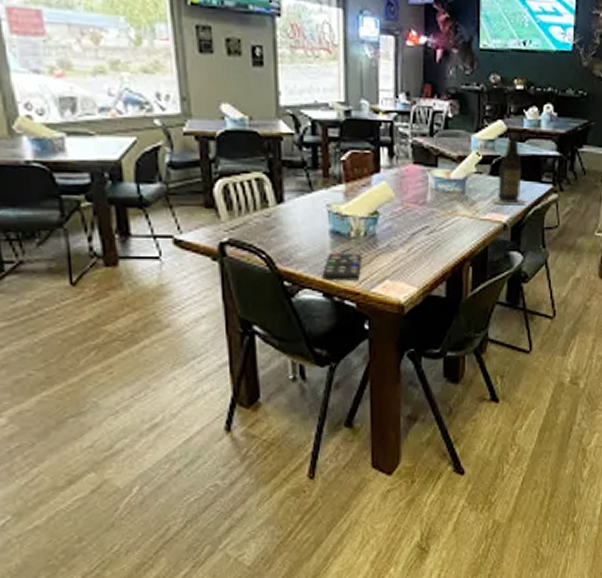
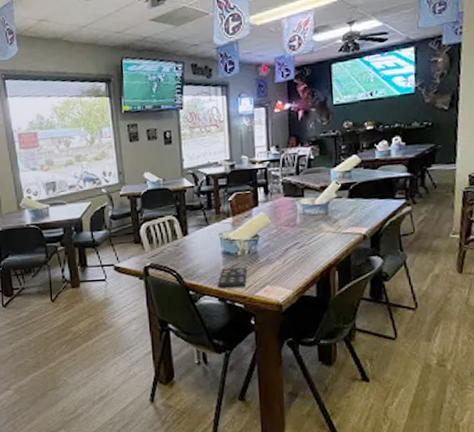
beer bottle: present [491,133,528,204] -> none [350,163,384,220]

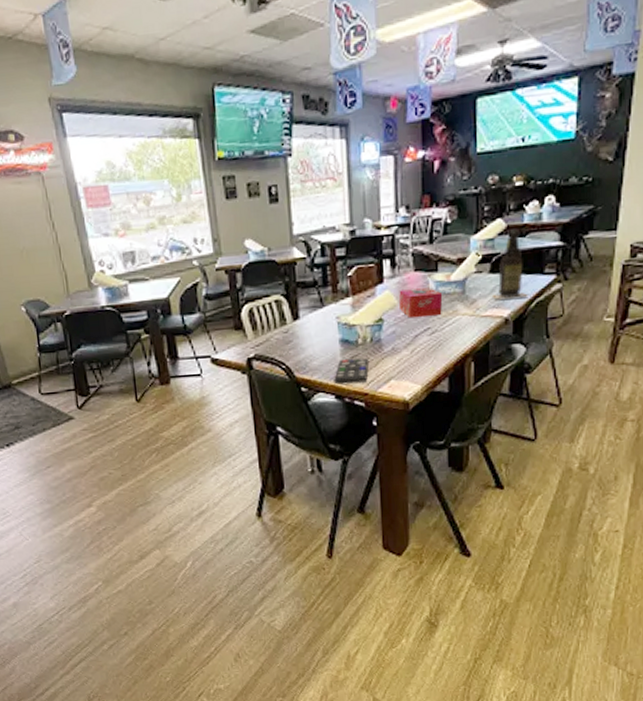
tissue box: none [272,210,309,235] -> present [399,287,443,319]
beer bottle: none [350,163,384,220] -> present [491,229,530,300]

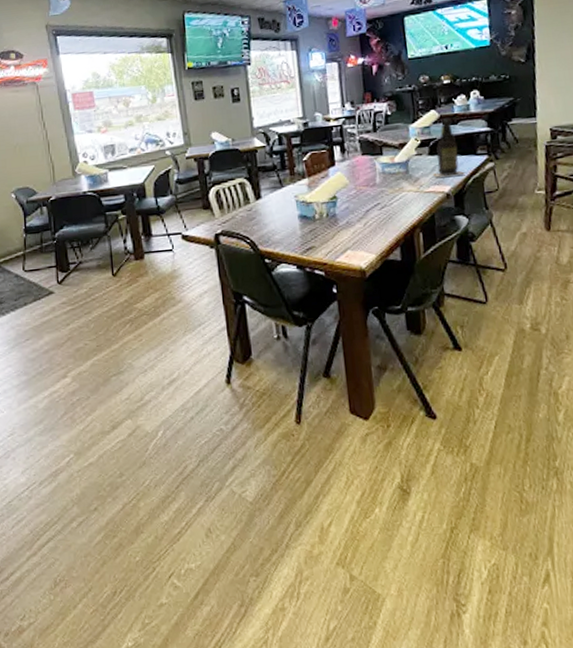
remote control: present [334,358,369,385] -> none [295,231,326,256]
tissue box: present [399,287,443,319] -> none [349,169,389,196]

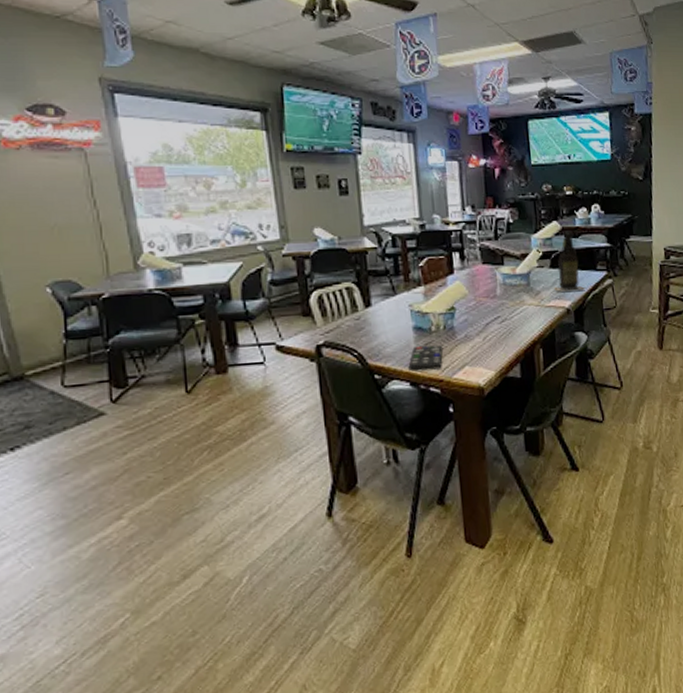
remote control: none [295,231,326,256] -> present [408,345,443,372]

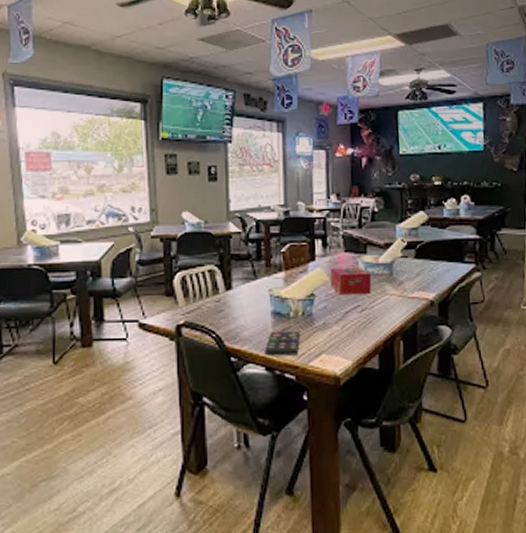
tissue box: none [469,279,510,308] -> present [330,268,372,296]
beer bottle: present [553,230,586,292] -> none [417,221,452,283]

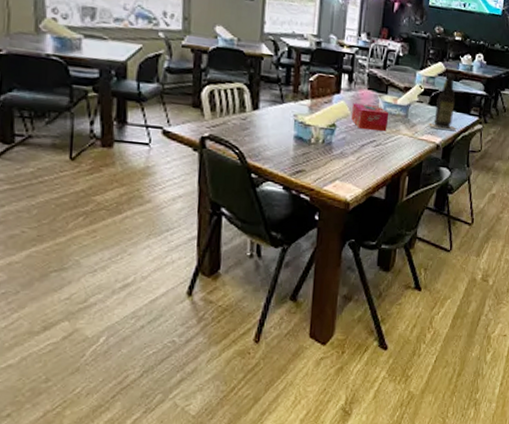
remote control: present [265,331,300,356] -> none [284,155,318,179]
beer bottle: none [417,221,452,283] -> present [428,73,458,131]

